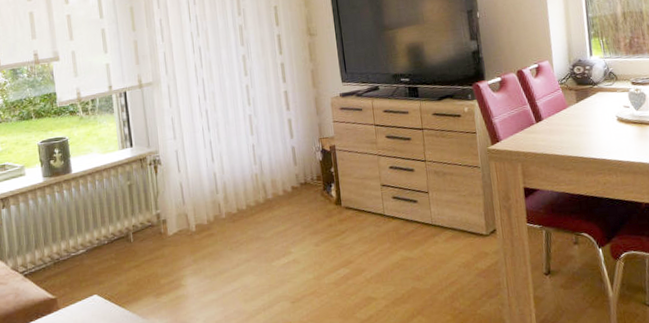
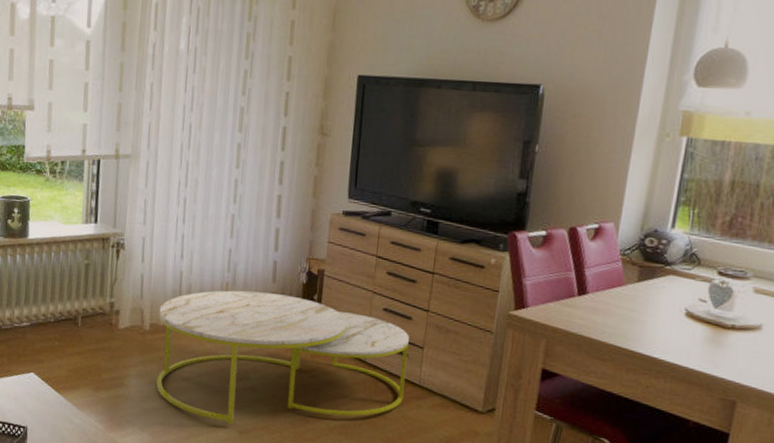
coffee table: none [201,173,422,298] -> present [156,290,409,425]

